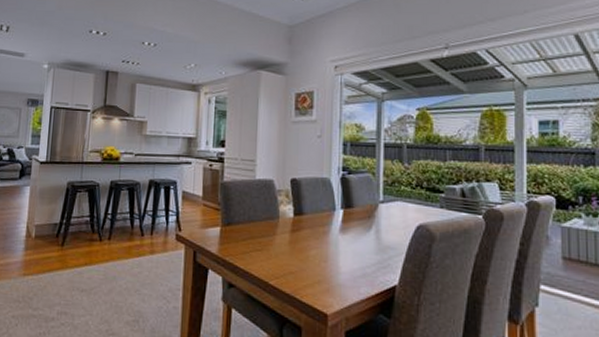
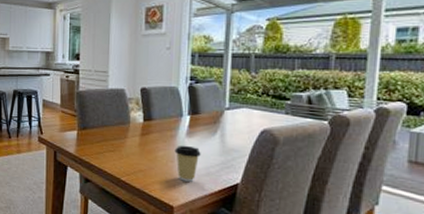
coffee cup: none [328,242,356,285] -> present [174,145,201,182]

